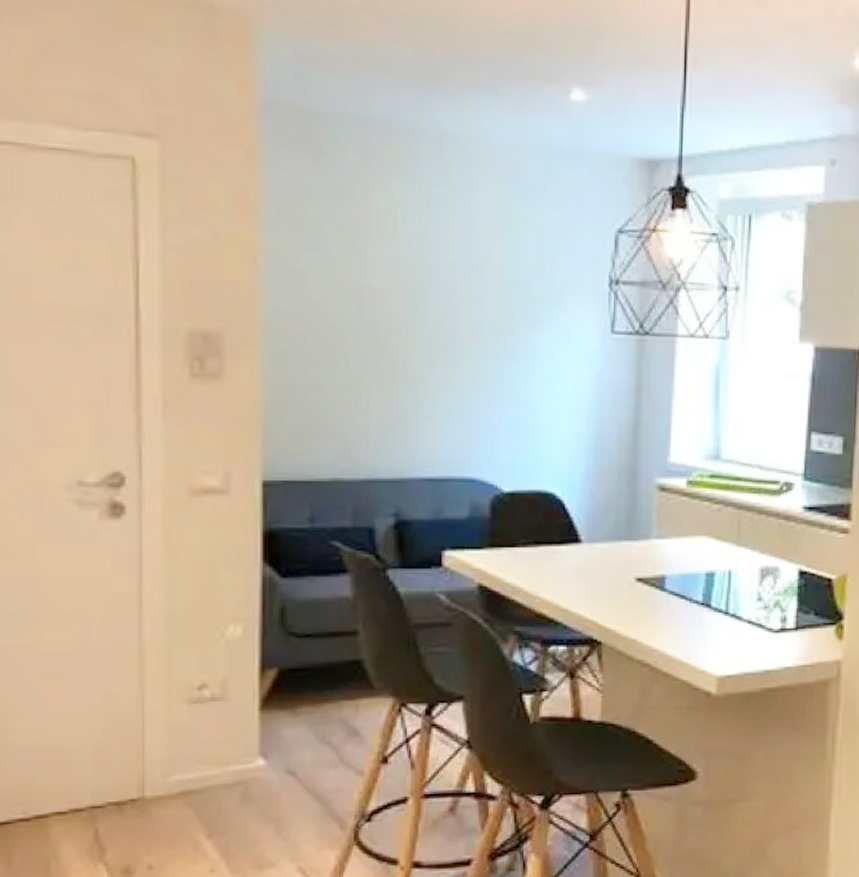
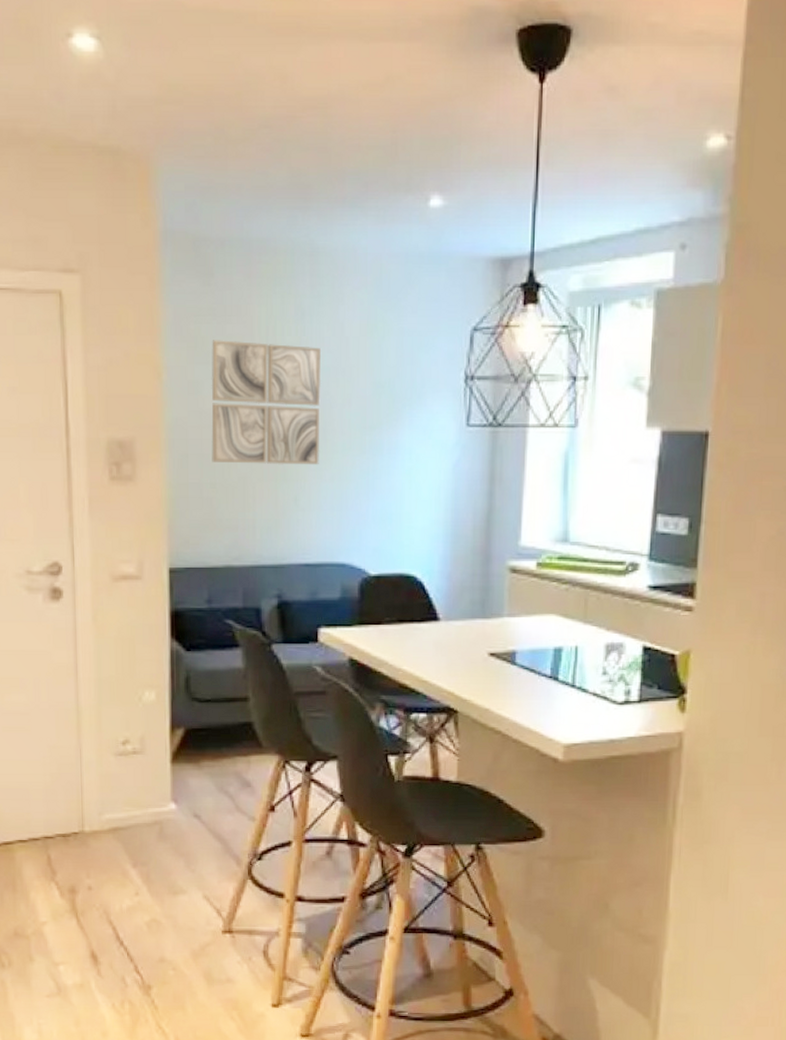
wall art: none [318,224,450,369] -> present [211,340,322,465]

